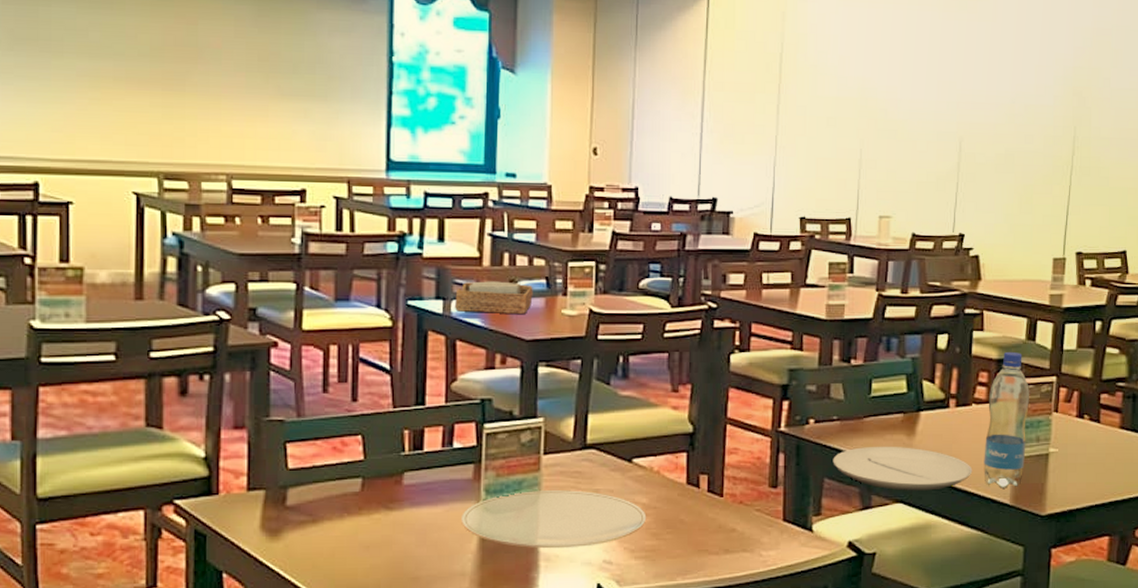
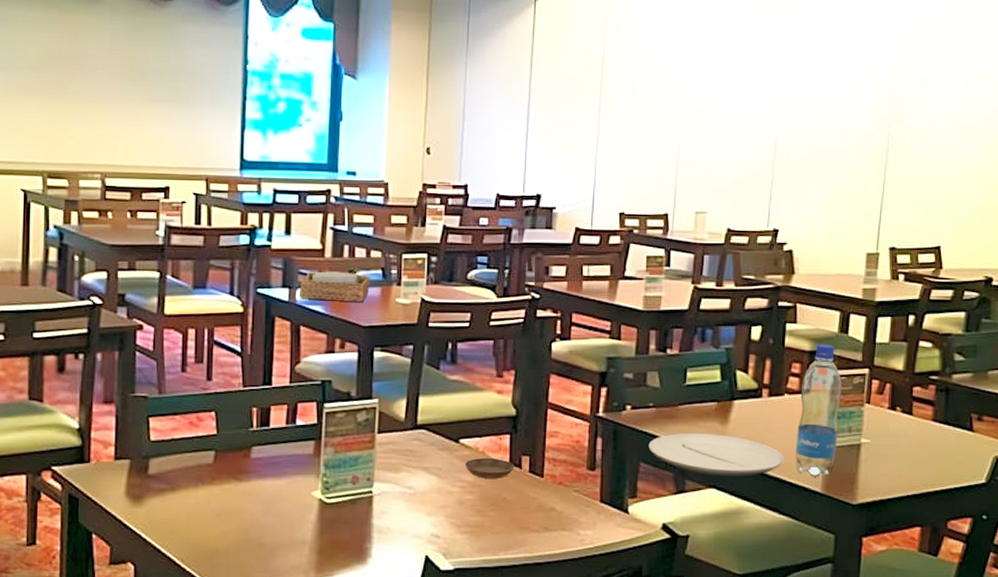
plate: present [462,490,647,549] -> none [303,467,472,522]
saucer: none [639,477,692,500] -> present [465,457,515,479]

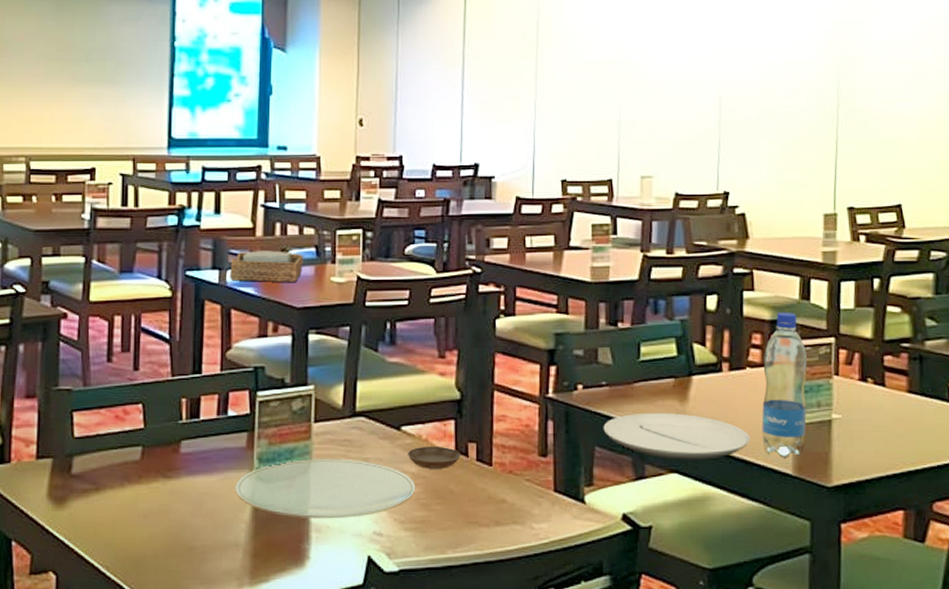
plate: none [303,467,472,522] -> present [235,459,416,519]

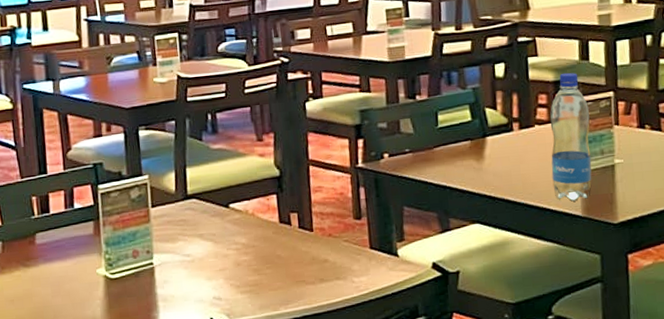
napkin holder: present [230,251,303,283] -> none [62,59,128,90]
plate: present [235,459,416,519] -> none [88,236,248,291]
saucer: present [408,446,461,469] -> none [237,218,285,239]
plate: present [603,412,751,460] -> none [409,171,543,212]

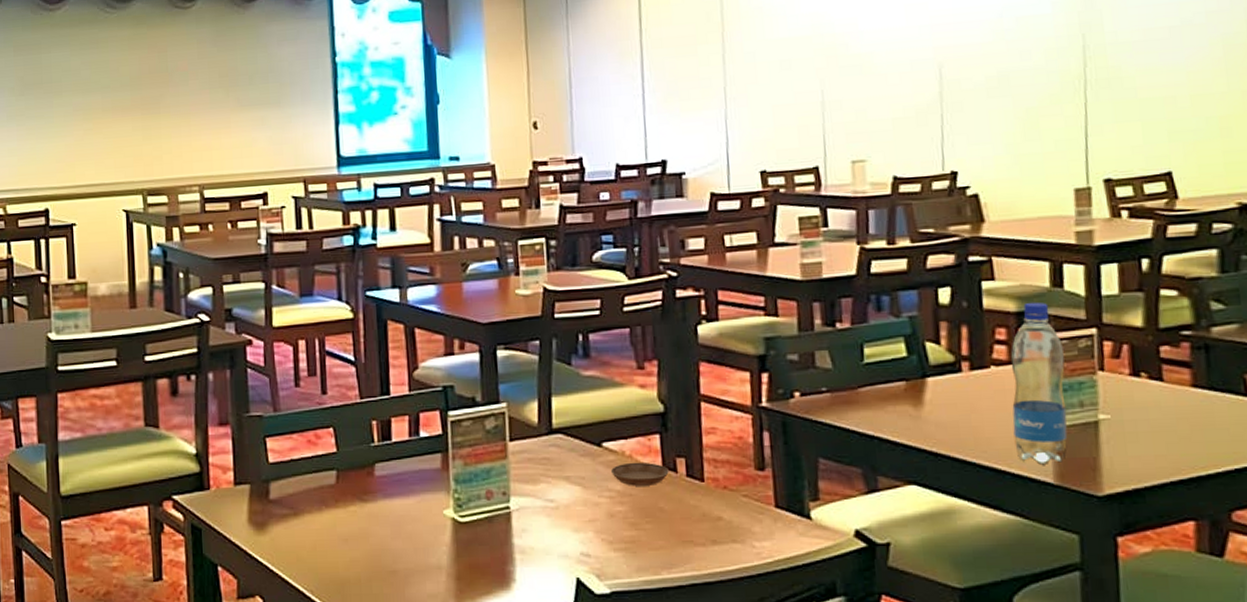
saucer: none [237,218,285,239] -> present [611,462,669,486]

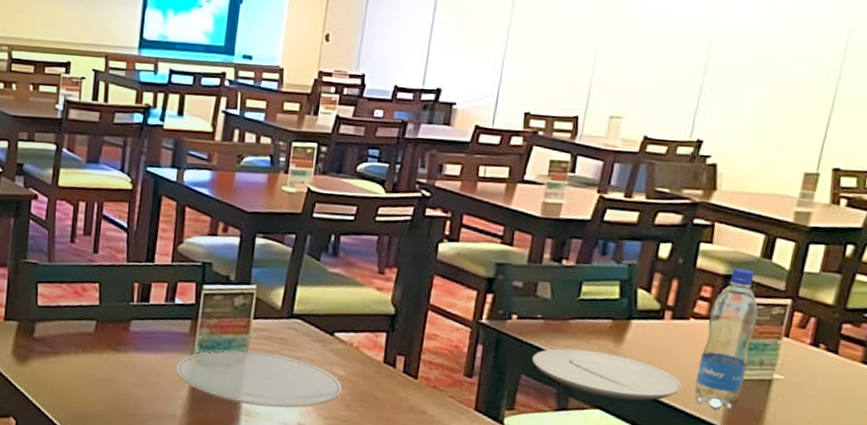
plate: none [433,478,623,541] -> present [176,350,343,408]
saucer: present [611,462,669,486] -> none [338,353,389,376]
plate: none [826,419,1001,471] -> present [532,348,683,402]

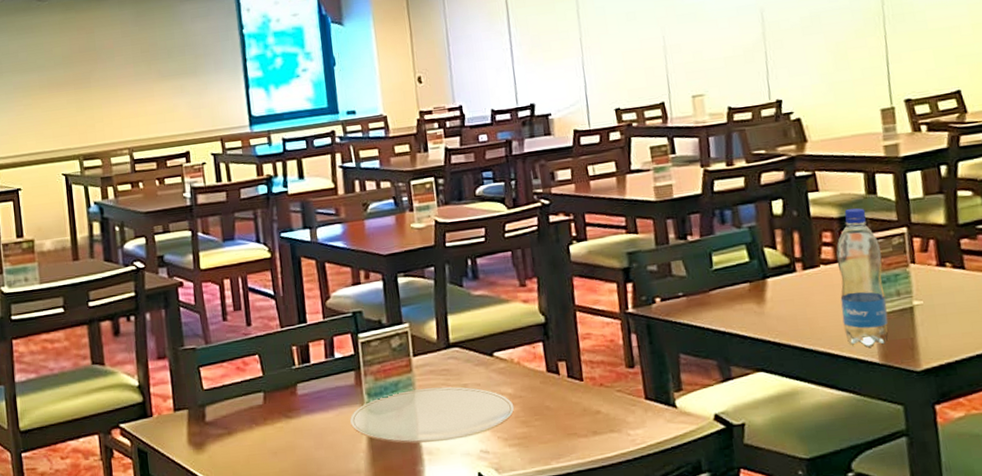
plate: present [532,348,683,402] -> none [685,315,833,359]

